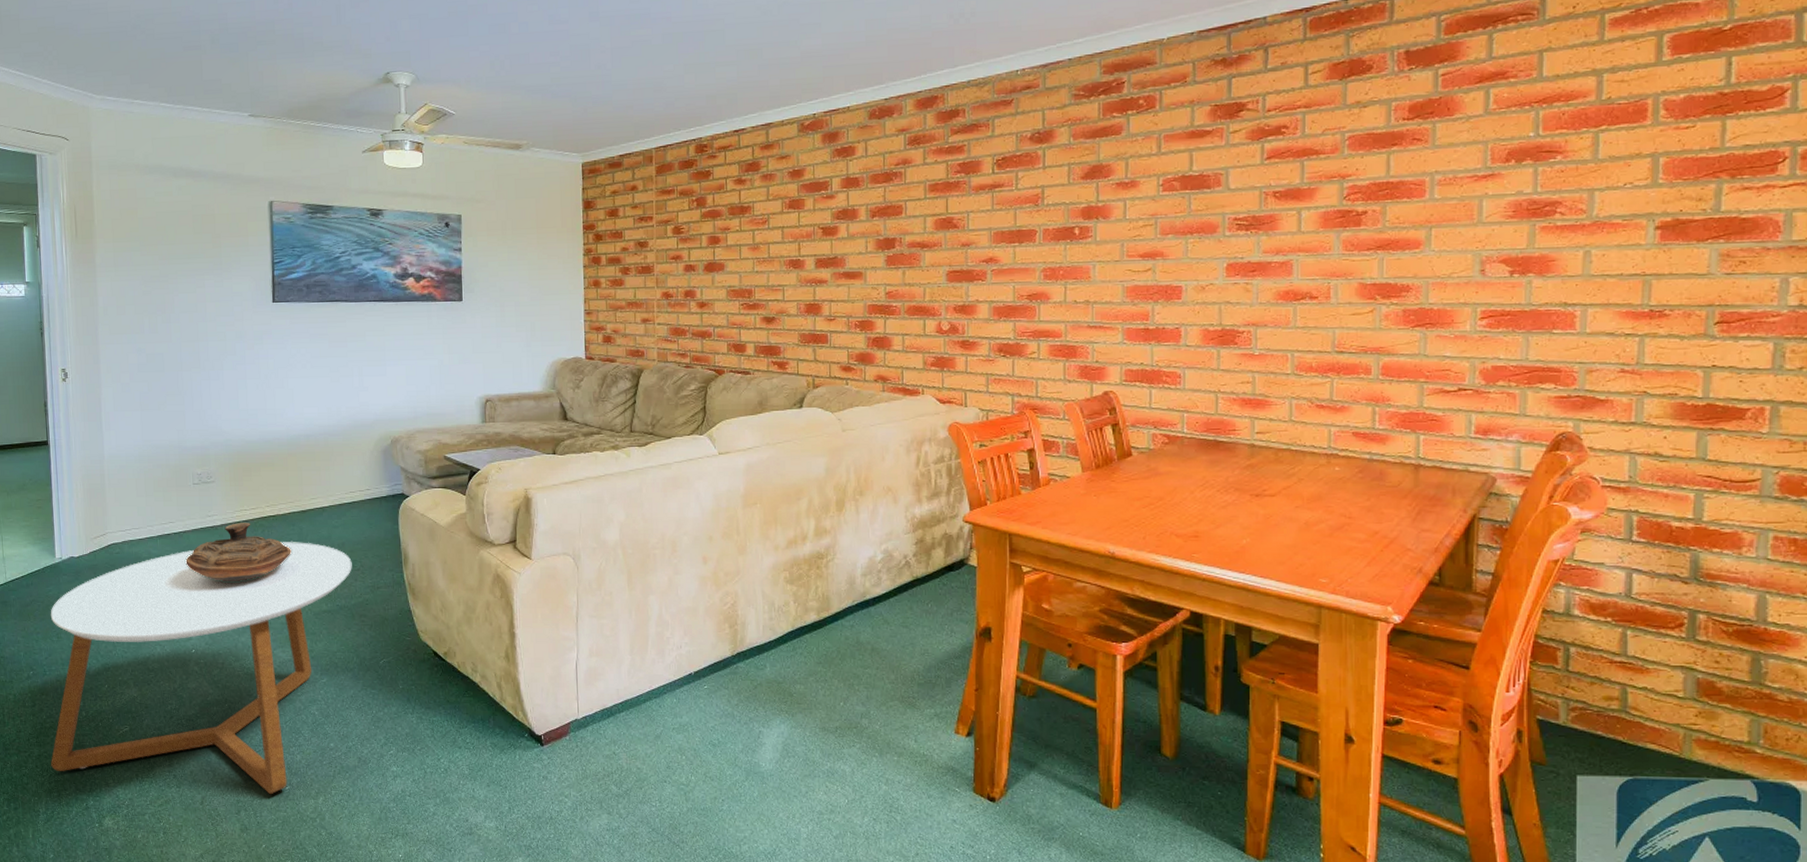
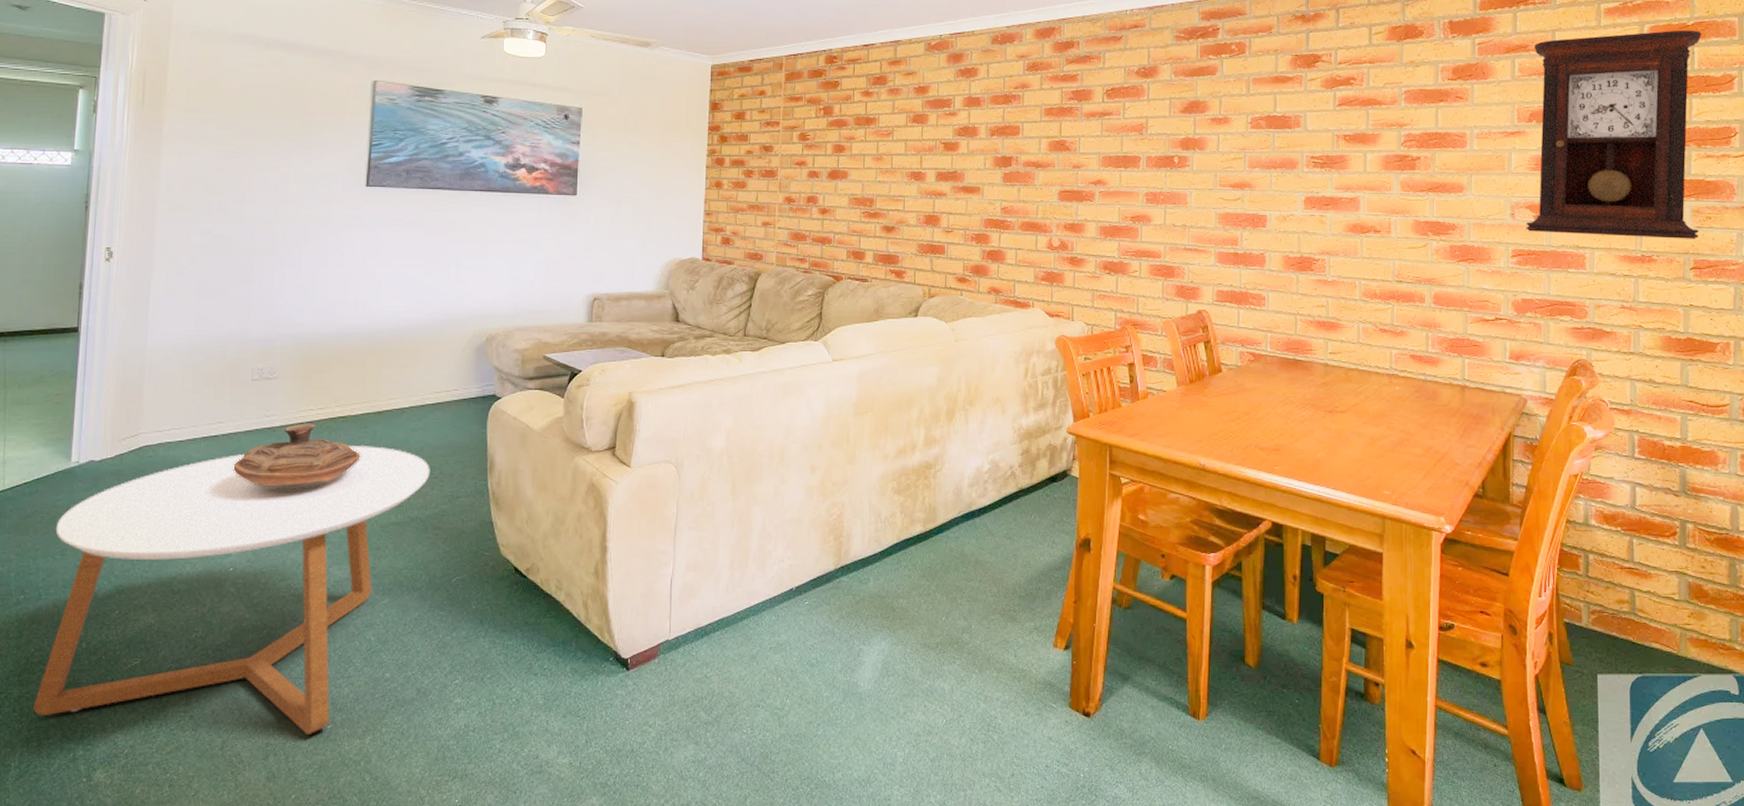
pendulum clock: none [1499,35,1743,290] -> present [1526,30,1702,239]

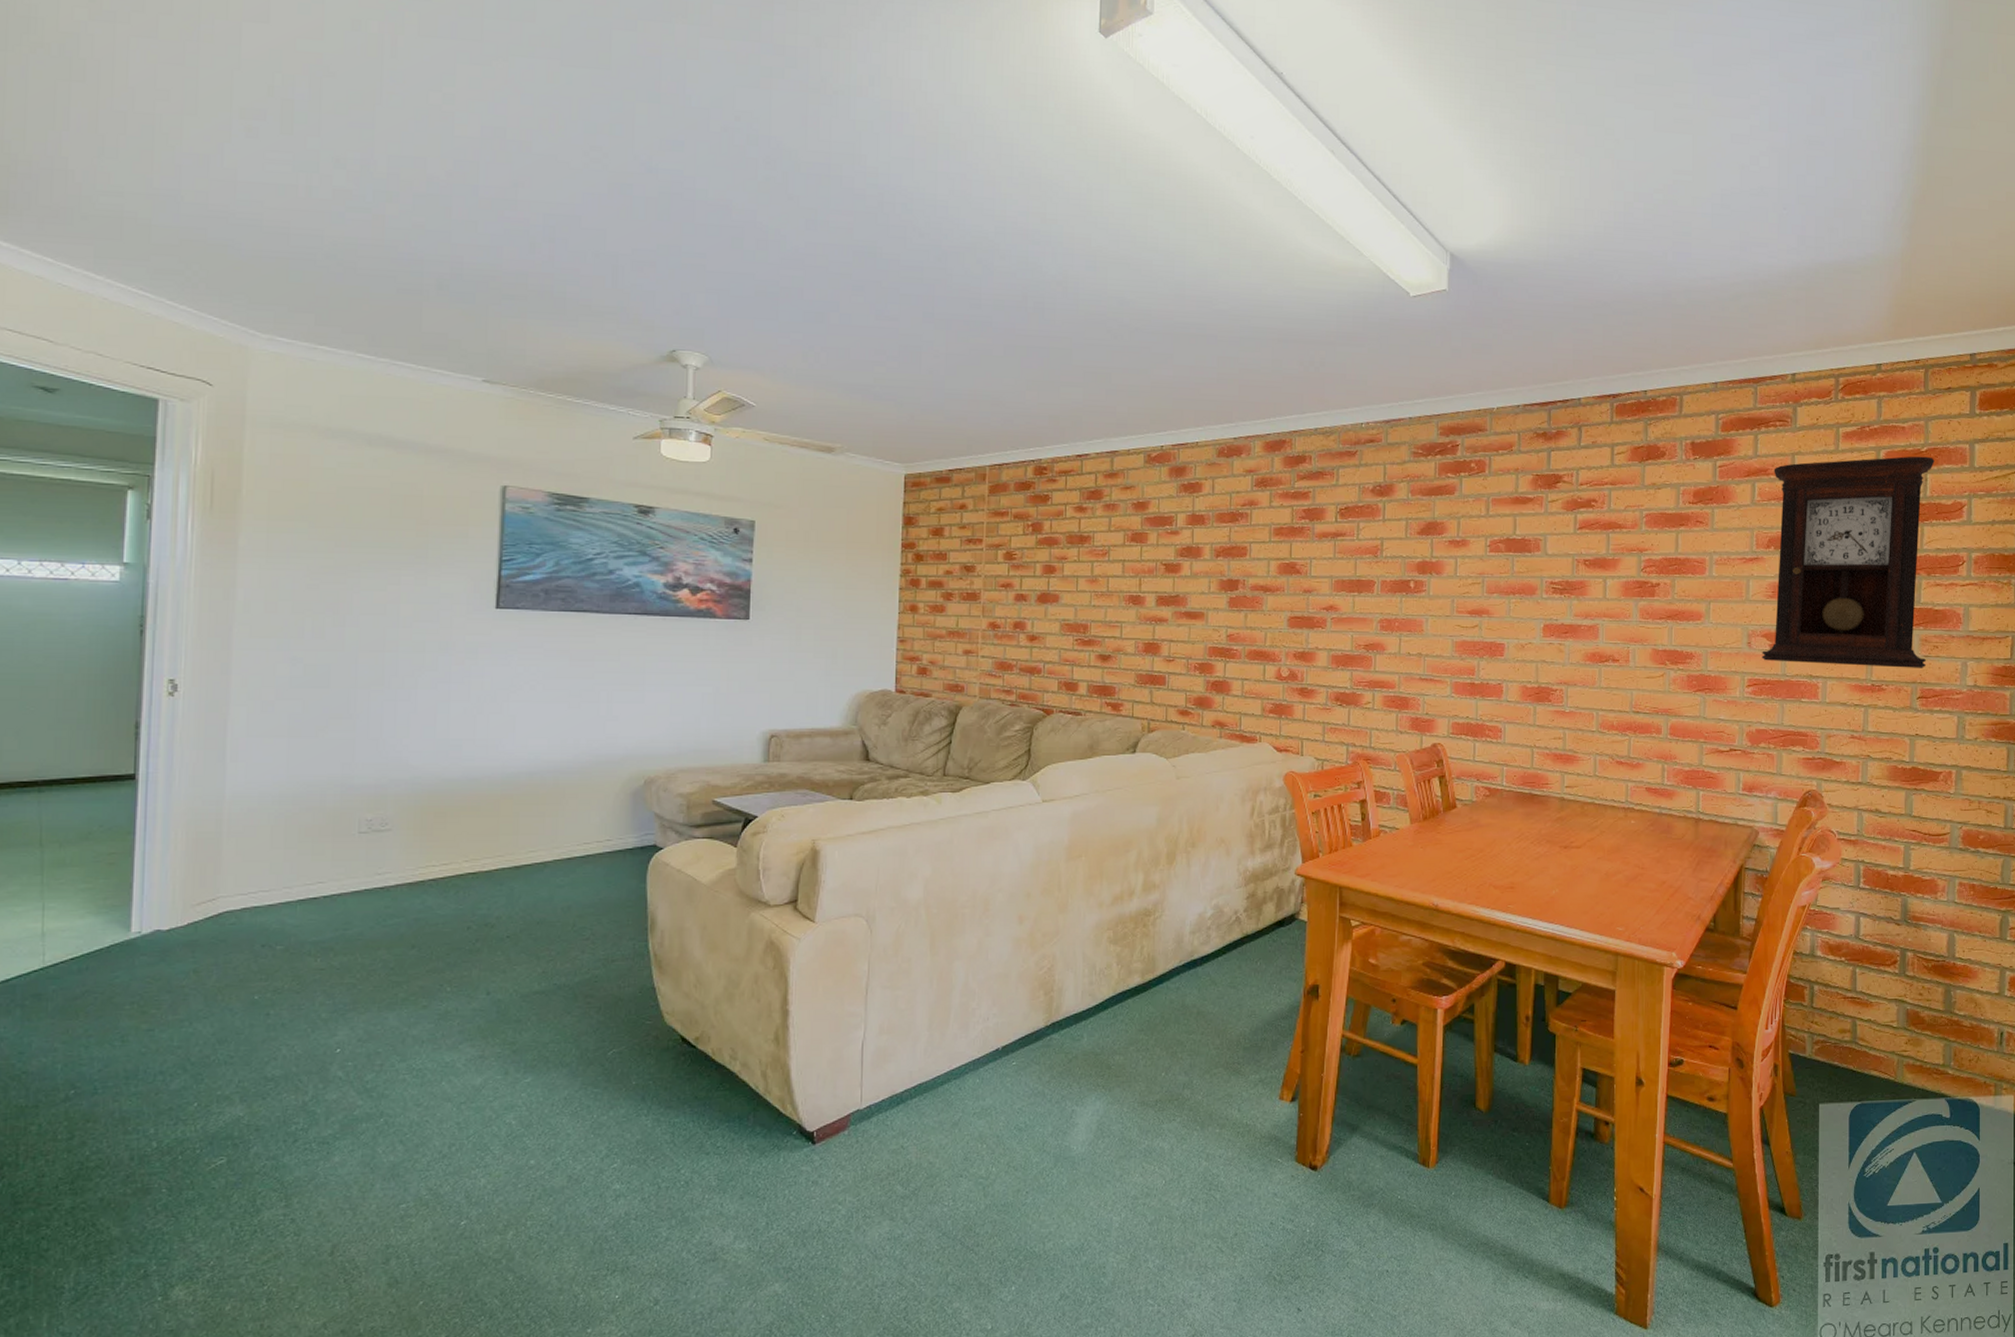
coffee table: present [33,445,430,736] -> none [91,904,579,1234]
decorative bowl: present [233,424,362,490] -> none [337,882,497,958]

